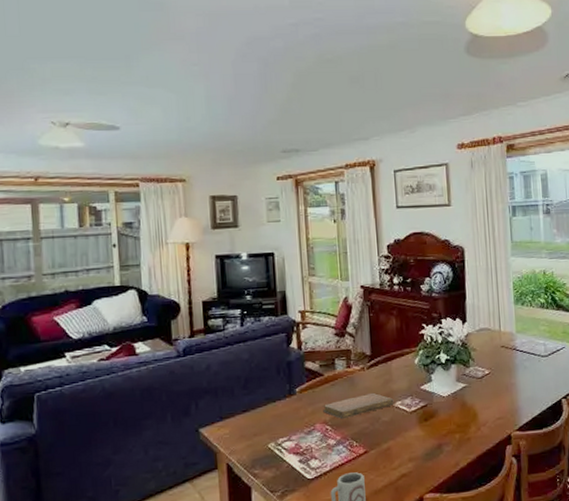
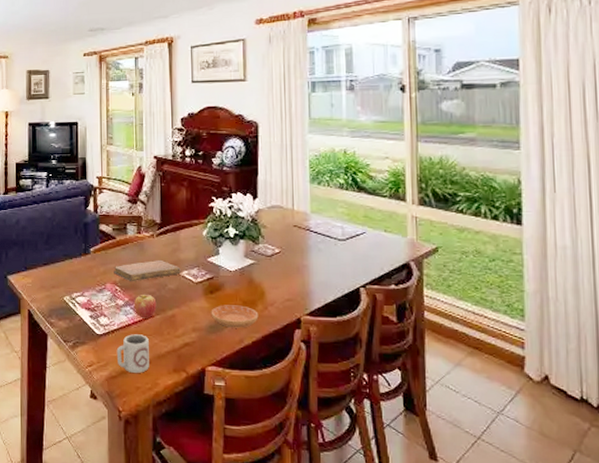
fruit: none [346,429,371,456] -> present [133,294,157,319]
saucer: none [426,429,472,453] -> present [211,305,259,328]

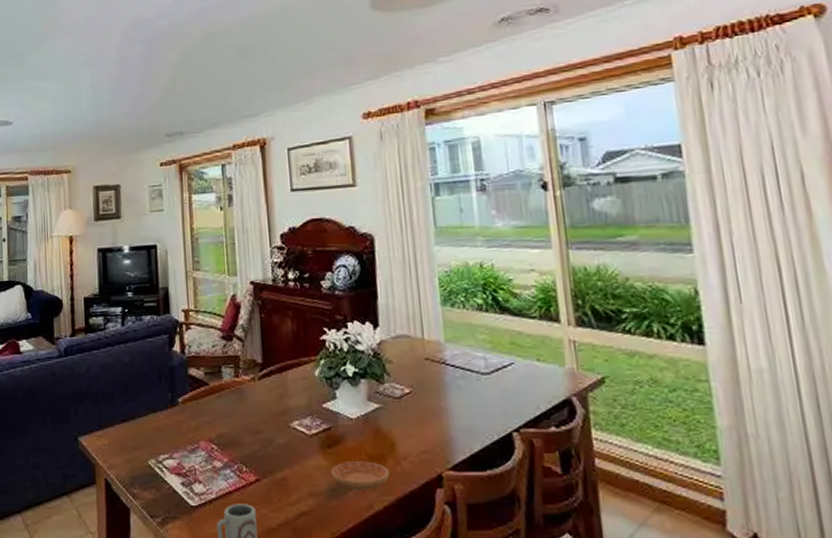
notebook: present [114,259,181,282] -> none [208,408,291,438]
fruit: present [133,294,157,319] -> none [234,452,263,483]

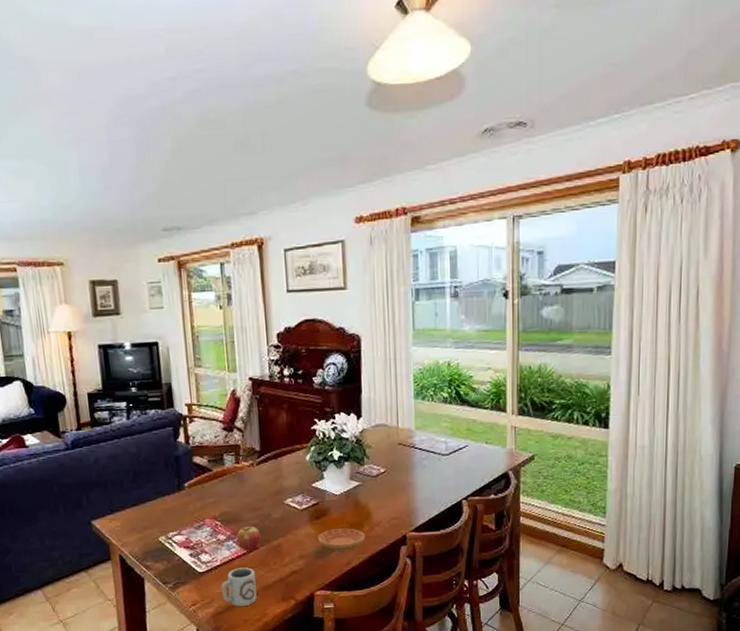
fruit: none [234,452,263,483] -> present [236,526,261,551]

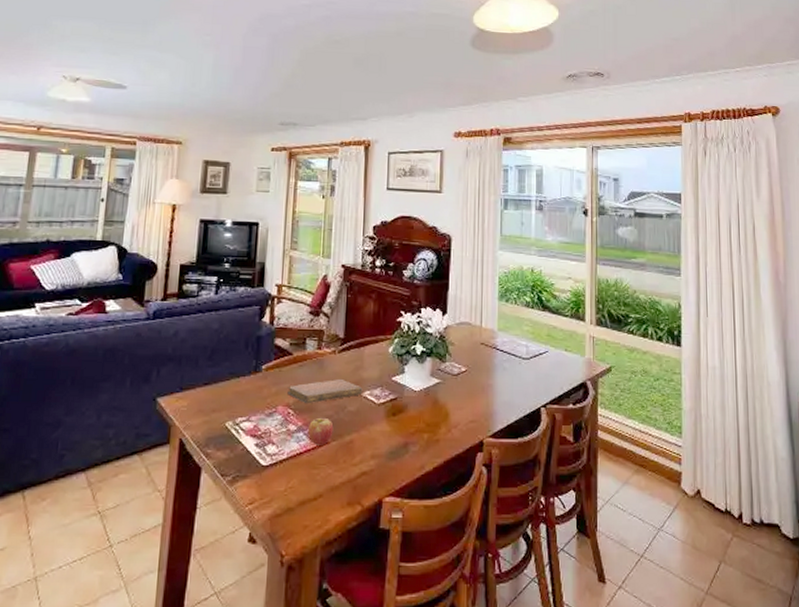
notebook: none [212,489,285,515] -> present [287,378,363,404]
cup: present [221,567,257,606] -> none [283,464,322,509]
saucer: present [317,528,365,552] -> none [392,428,442,453]

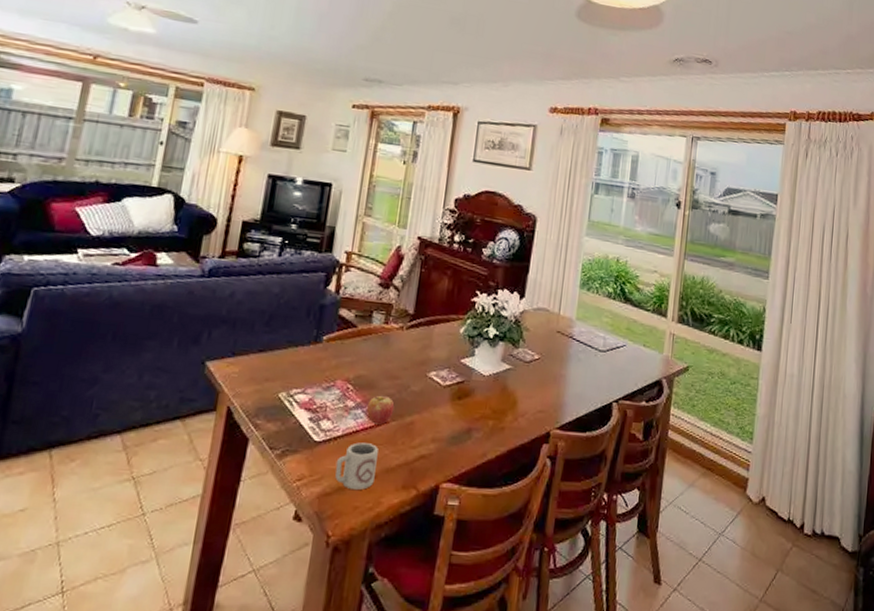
cup: none [283,464,322,509] -> present [335,442,378,490]
notebook: present [287,378,363,404] -> none [348,356,429,381]

